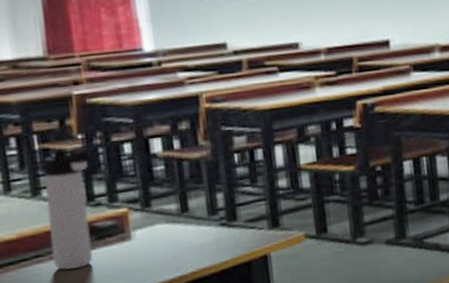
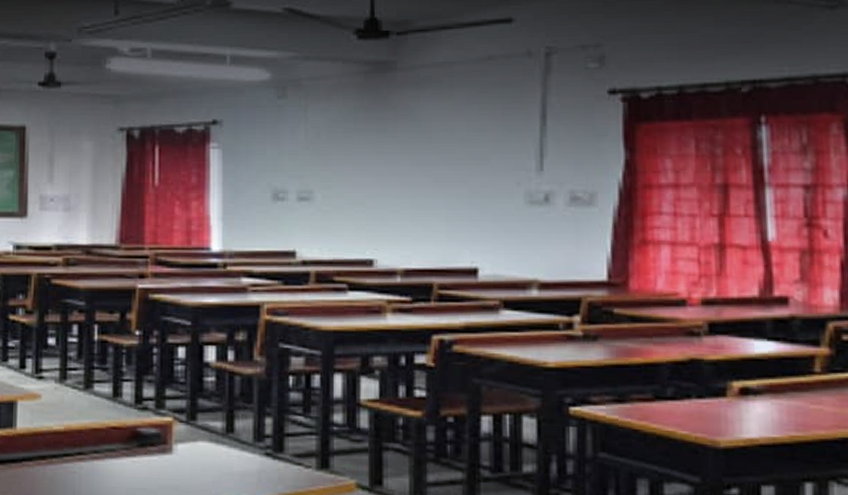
thermos bottle: present [43,150,94,270] -> none [93,344,146,474]

